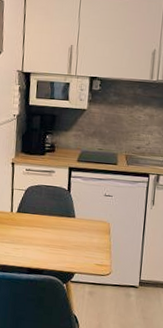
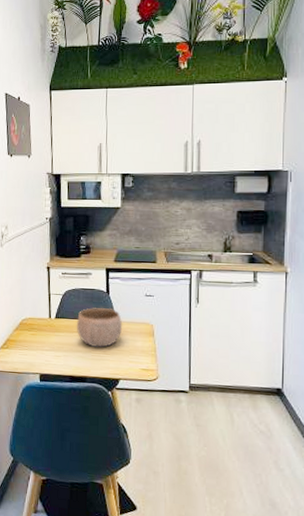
bowl: none [36,204,82,243] -> present [76,307,123,348]

